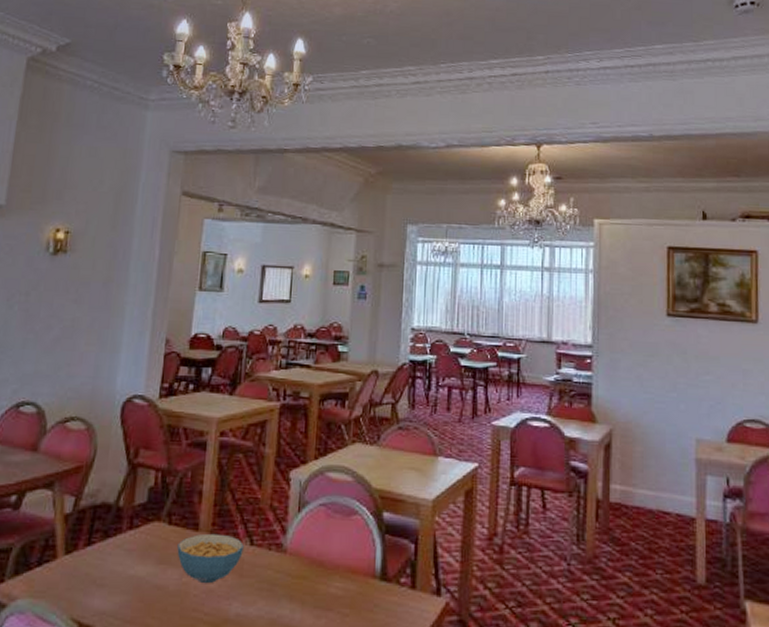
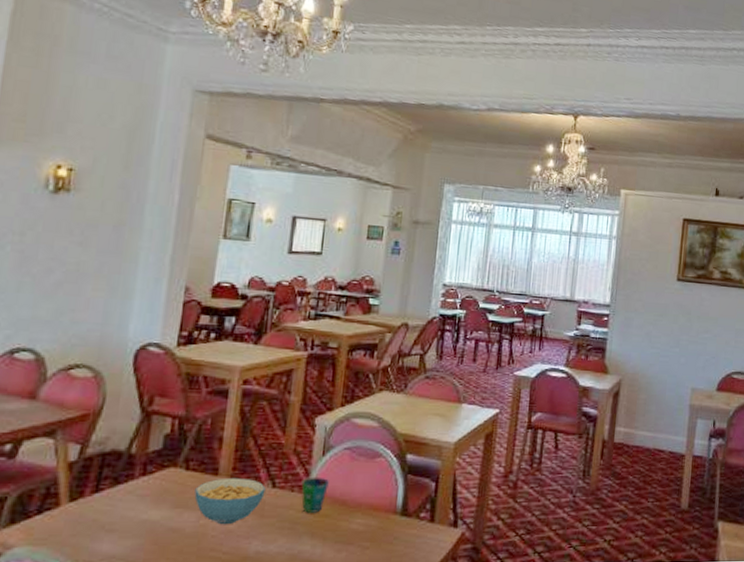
cup: none [278,534,306,574] -> present [301,477,329,513]

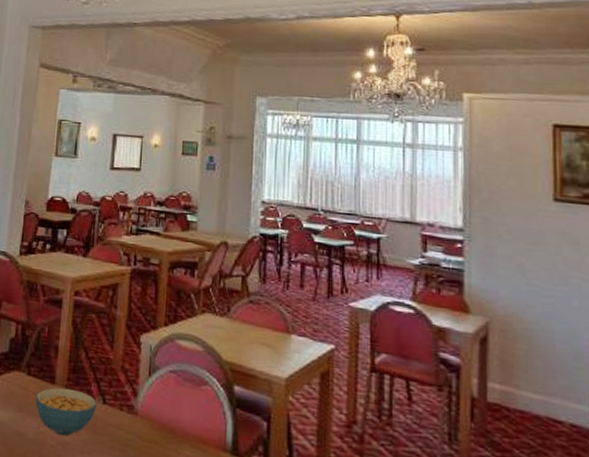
cup: present [301,477,329,513] -> none [130,397,156,437]

